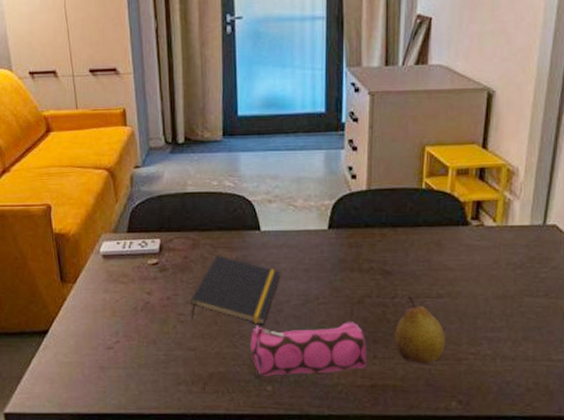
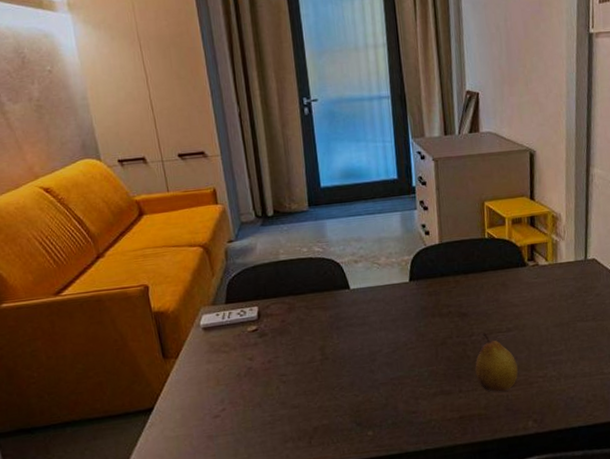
notepad: present [190,255,280,325] -> none [290,315,371,379]
pencil case: present [250,320,367,377] -> none [349,361,454,423]

